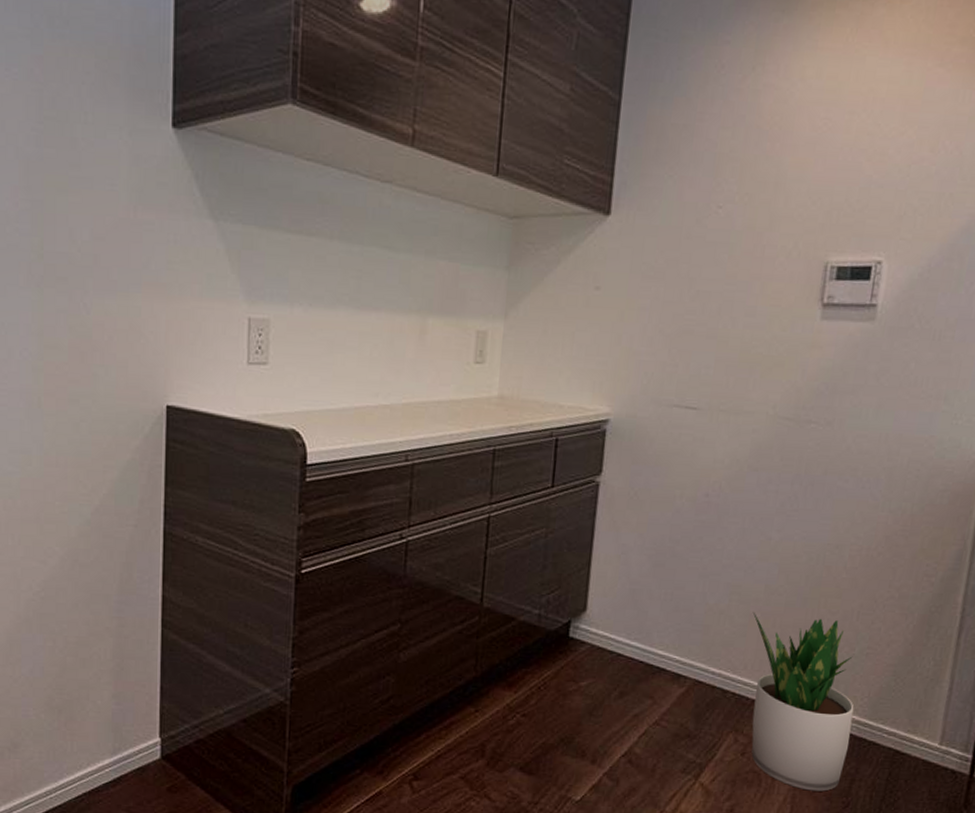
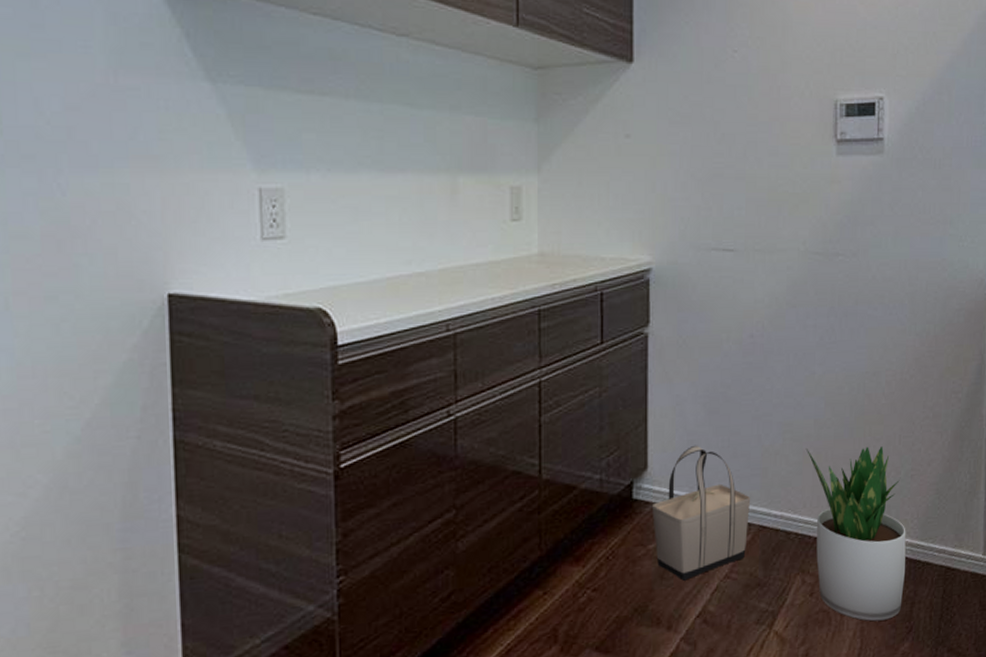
shopping bag: none [586,594,690,720] -> present [651,445,751,581]

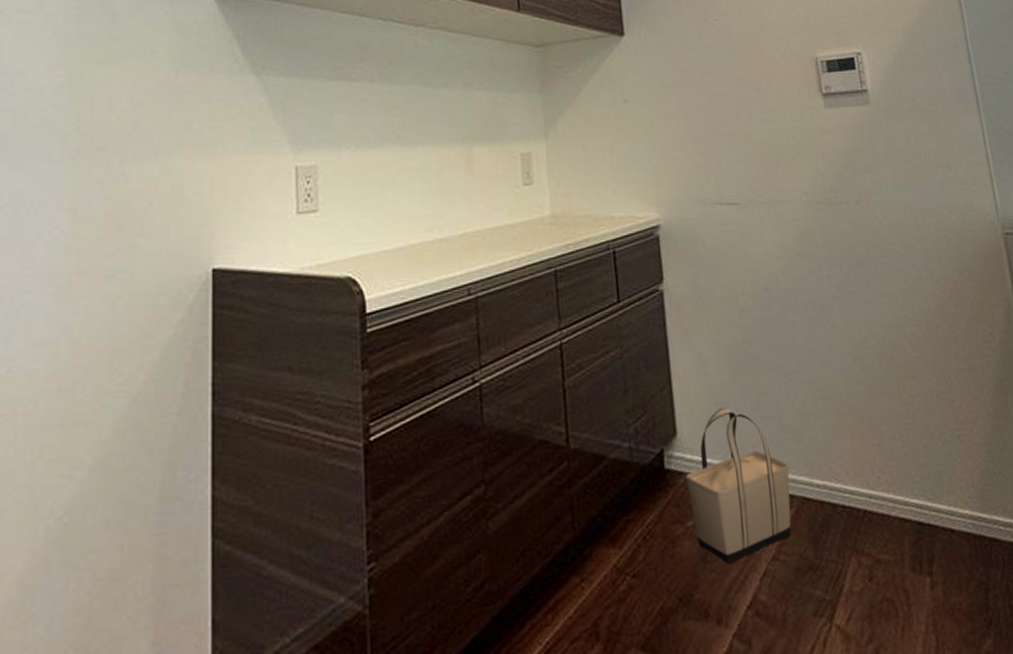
planter: present [805,446,906,622] -> none [839,404,975,613]

